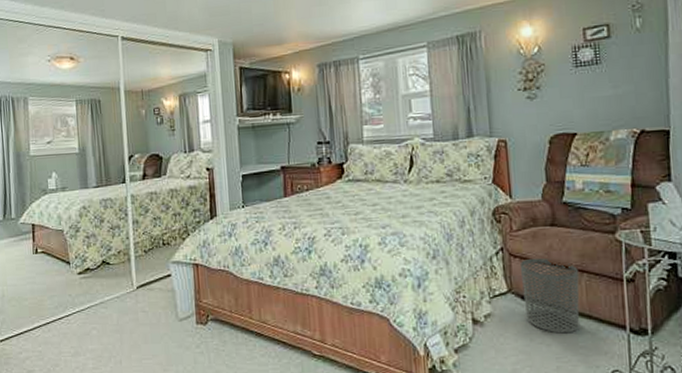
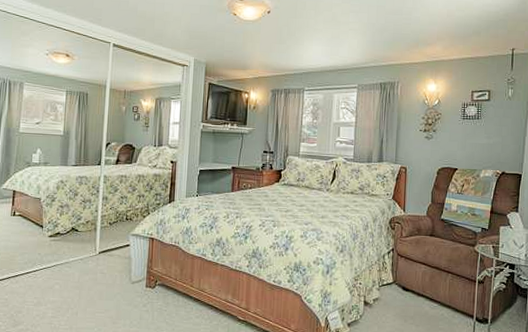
waste bin: present [521,258,580,334] -> none [403,259,445,318]

